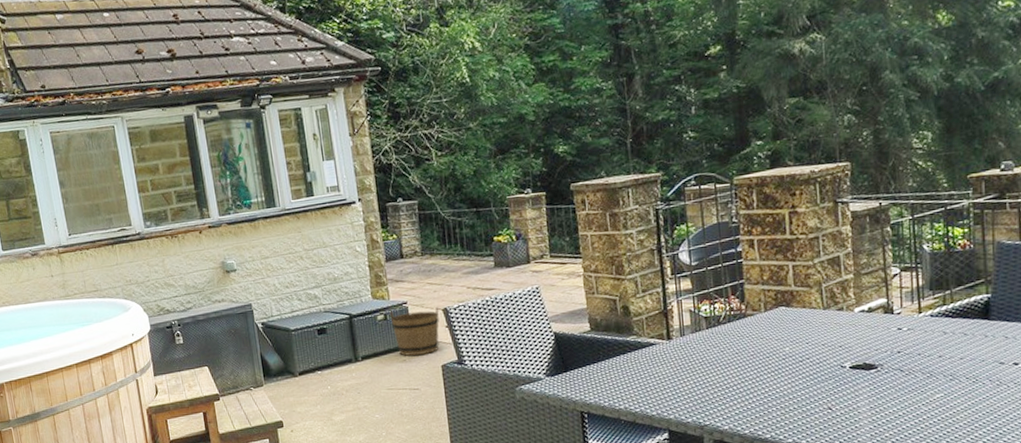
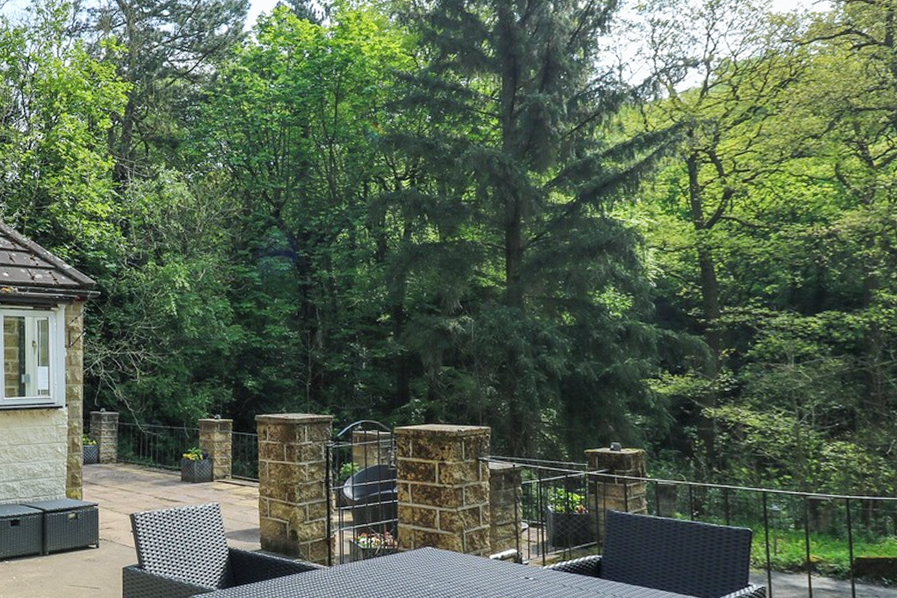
bucket: present [389,306,439,356] -> none [81,511,127,555]

